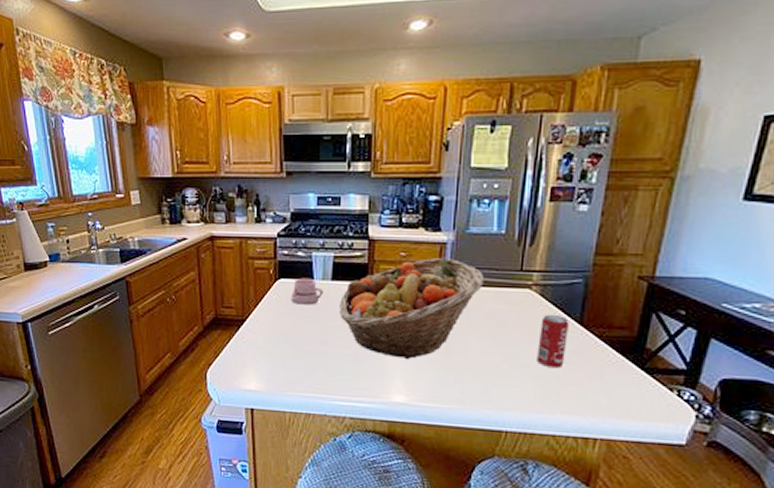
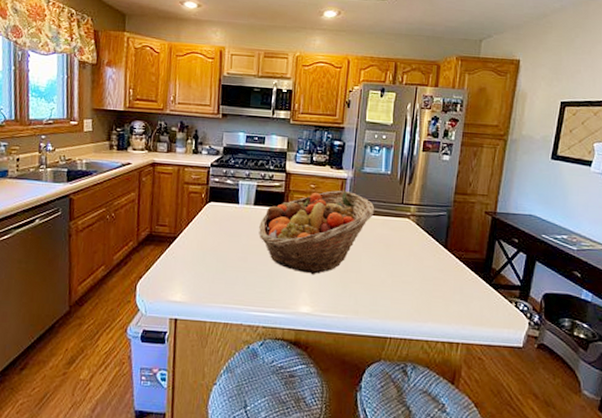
mug: present [291,278,323,305] -> none [218,202,246,226]
beverage can: present [537,314,569,369] -> none [414,239,437,284]

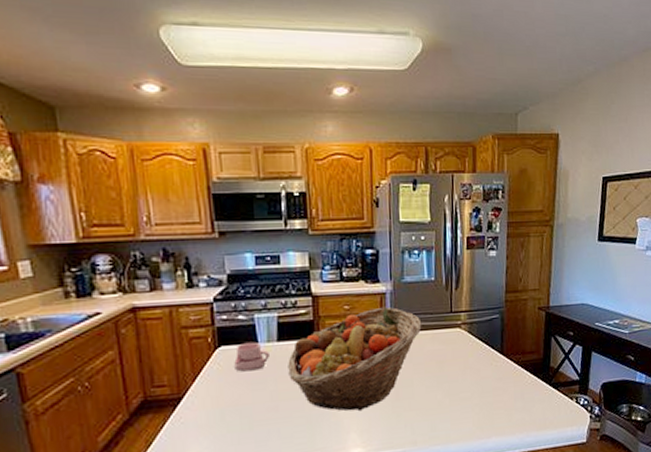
mug: none [218,202,246,226] -> present [234,341,269,372]

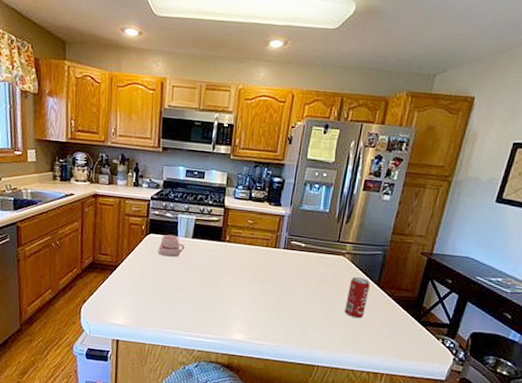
fruit basket: present [288,306,422,412] -> none [196,226,311,306]
beverage can: none [471,348,494,397] -> present [344,276,370,319]

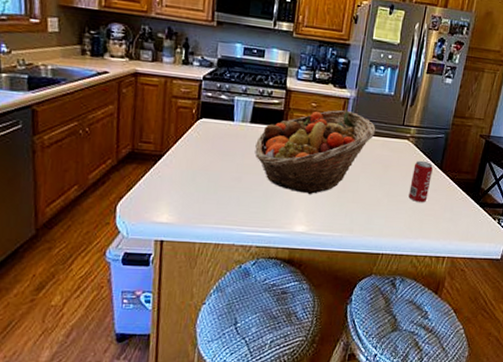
mug: present [158,234,185,257] -> none [211,119,242,144]
fruit basket: none [196,226,311,306] -> present [255,110,376,195]

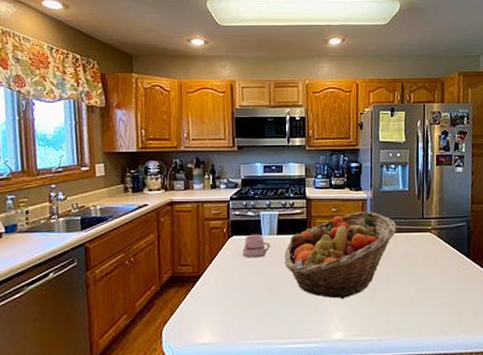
mug: none [211,119,242,144] -> present [242,234,270,258]
beverage can: present [408,160,433,203] -> none [441,251,462,296]

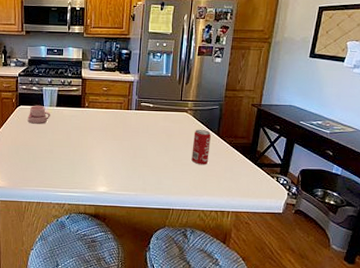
fruit basket: present [284,211,397,300] -> none [61,91,158,162]
beverage can: none [441,251,462,296] -> present [191,129,211,165]

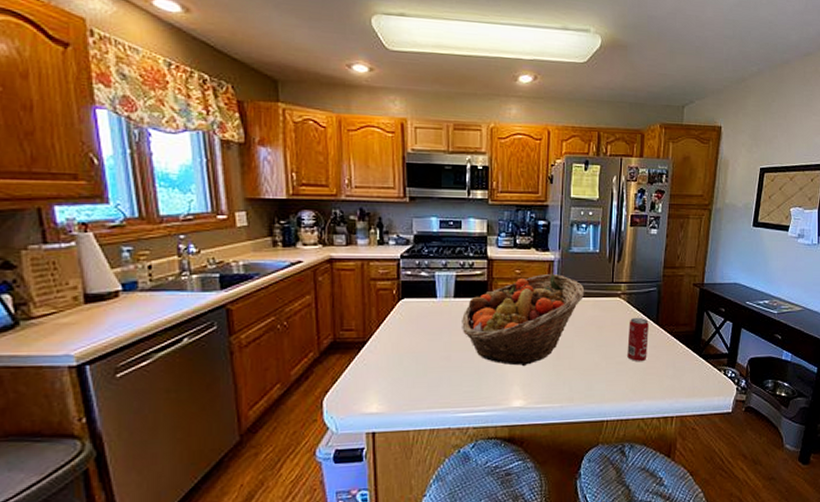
mug: present [28,105,50,124] -> none [415,296,446,323]
fruit basket: none [61,91,158,162] -> present [462,273,585,367]

